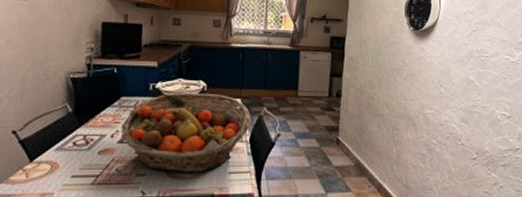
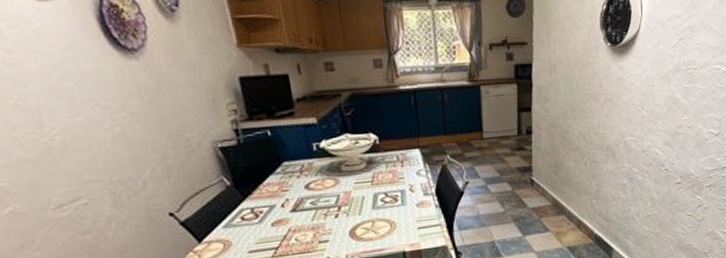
fruit basket: present [120,93,251,173] -> none [290,146,435,235]

